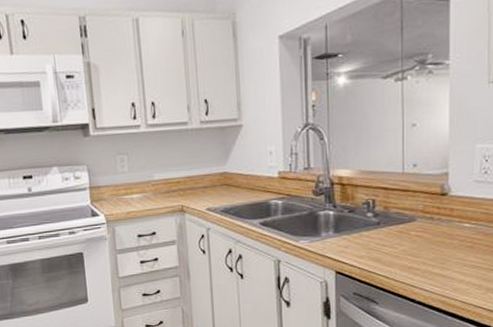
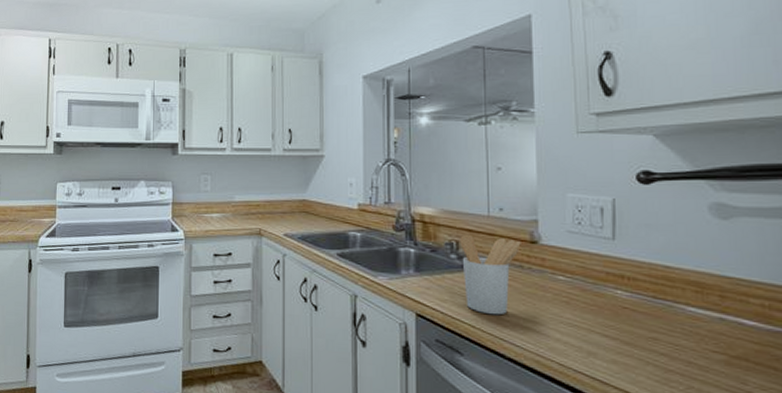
utensil holder: none [376,192,432,265] -> present [460,234,521,315]

